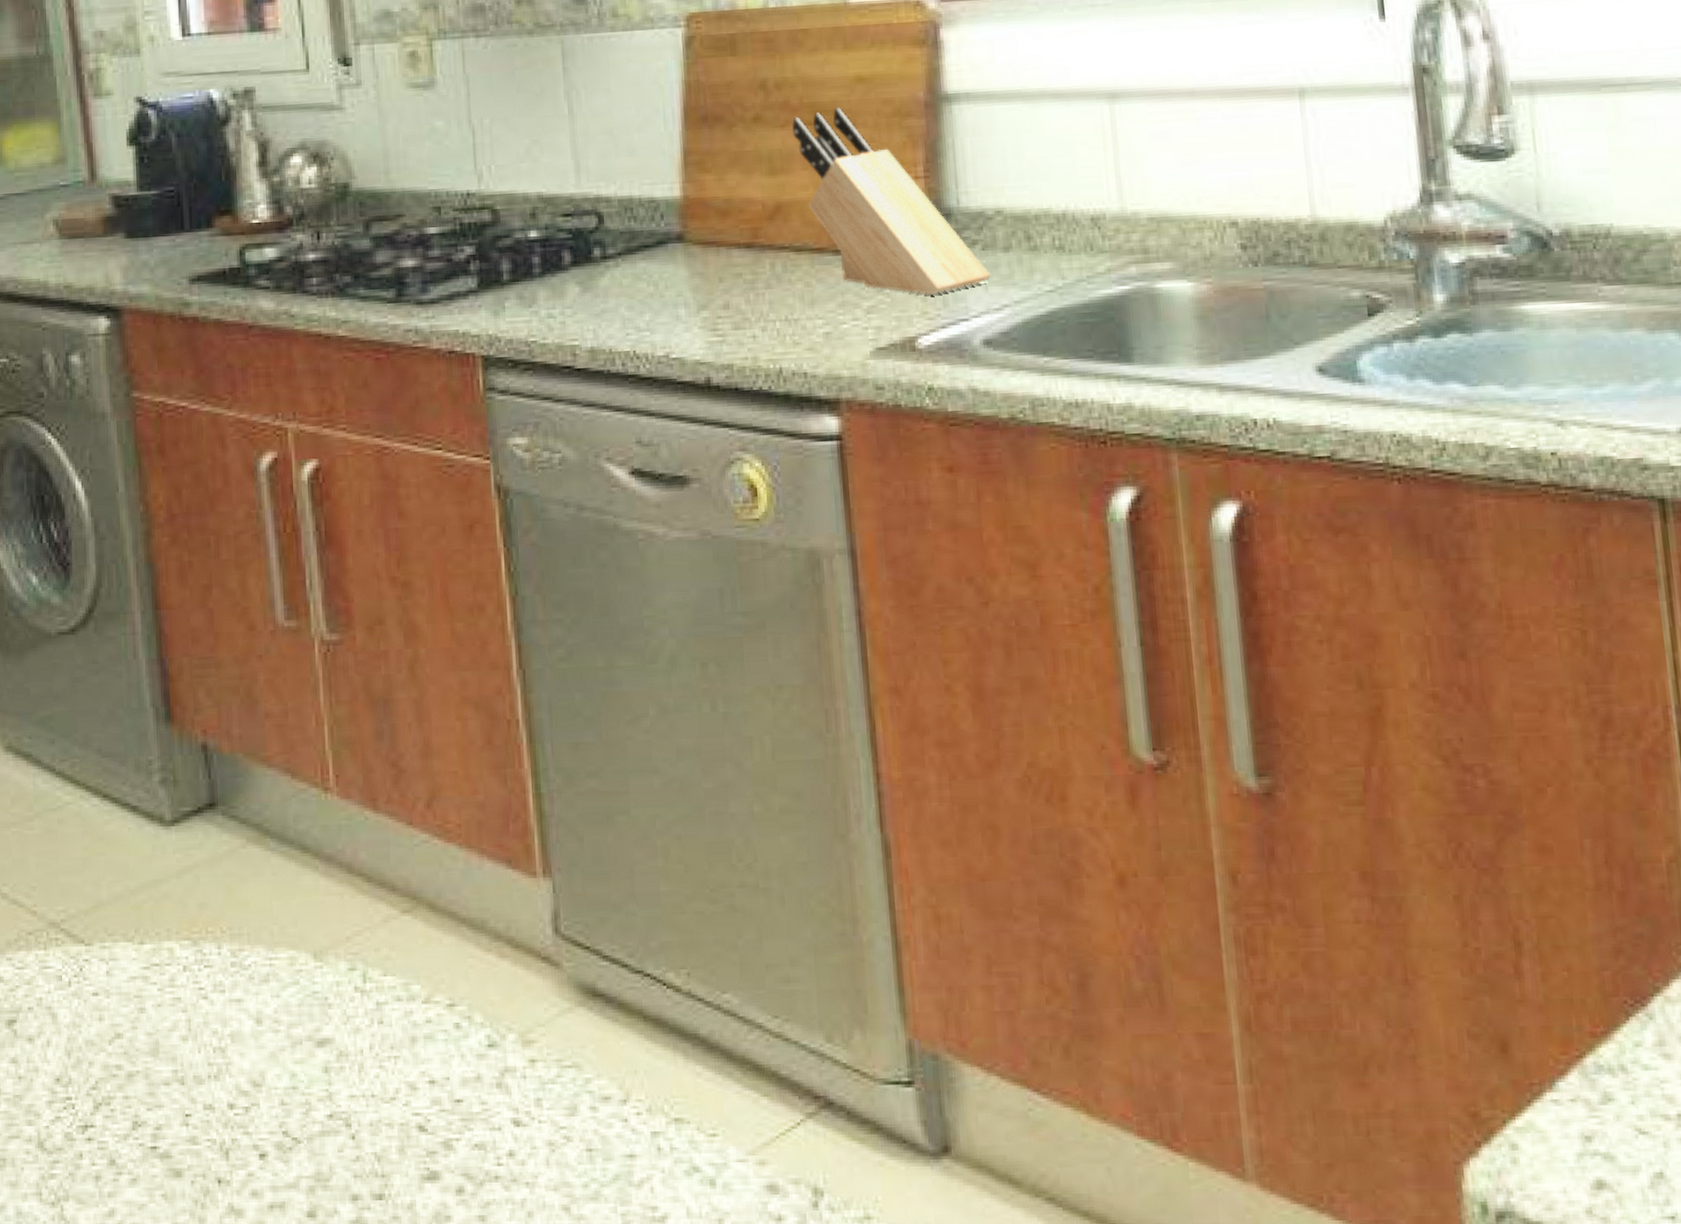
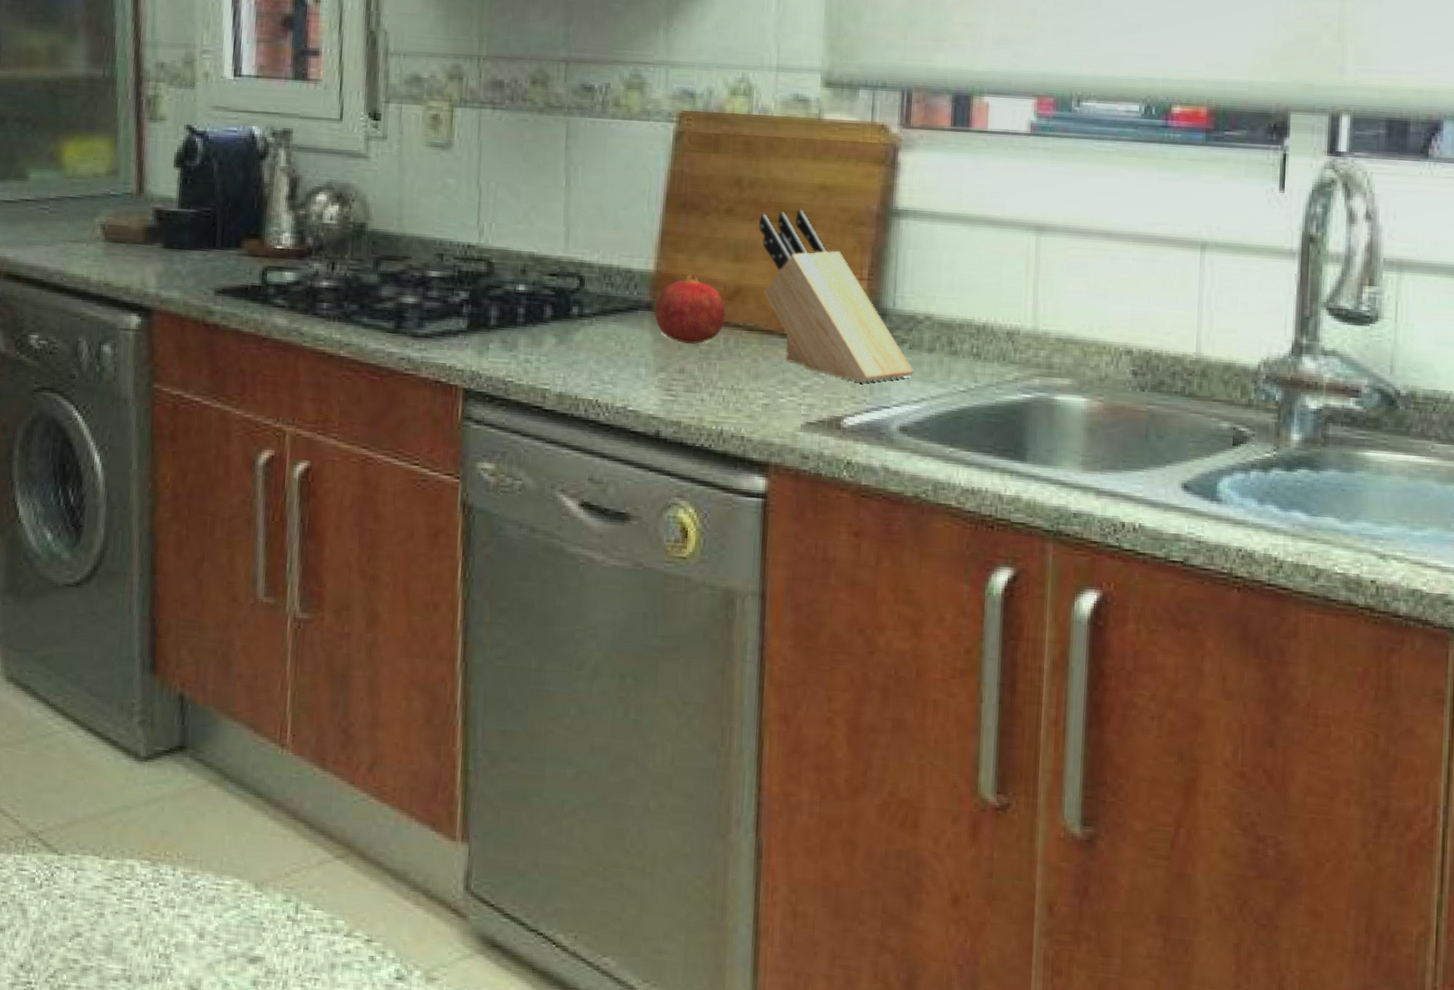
fruit: none [687,196,768,276] -> present [654,275,725,344]

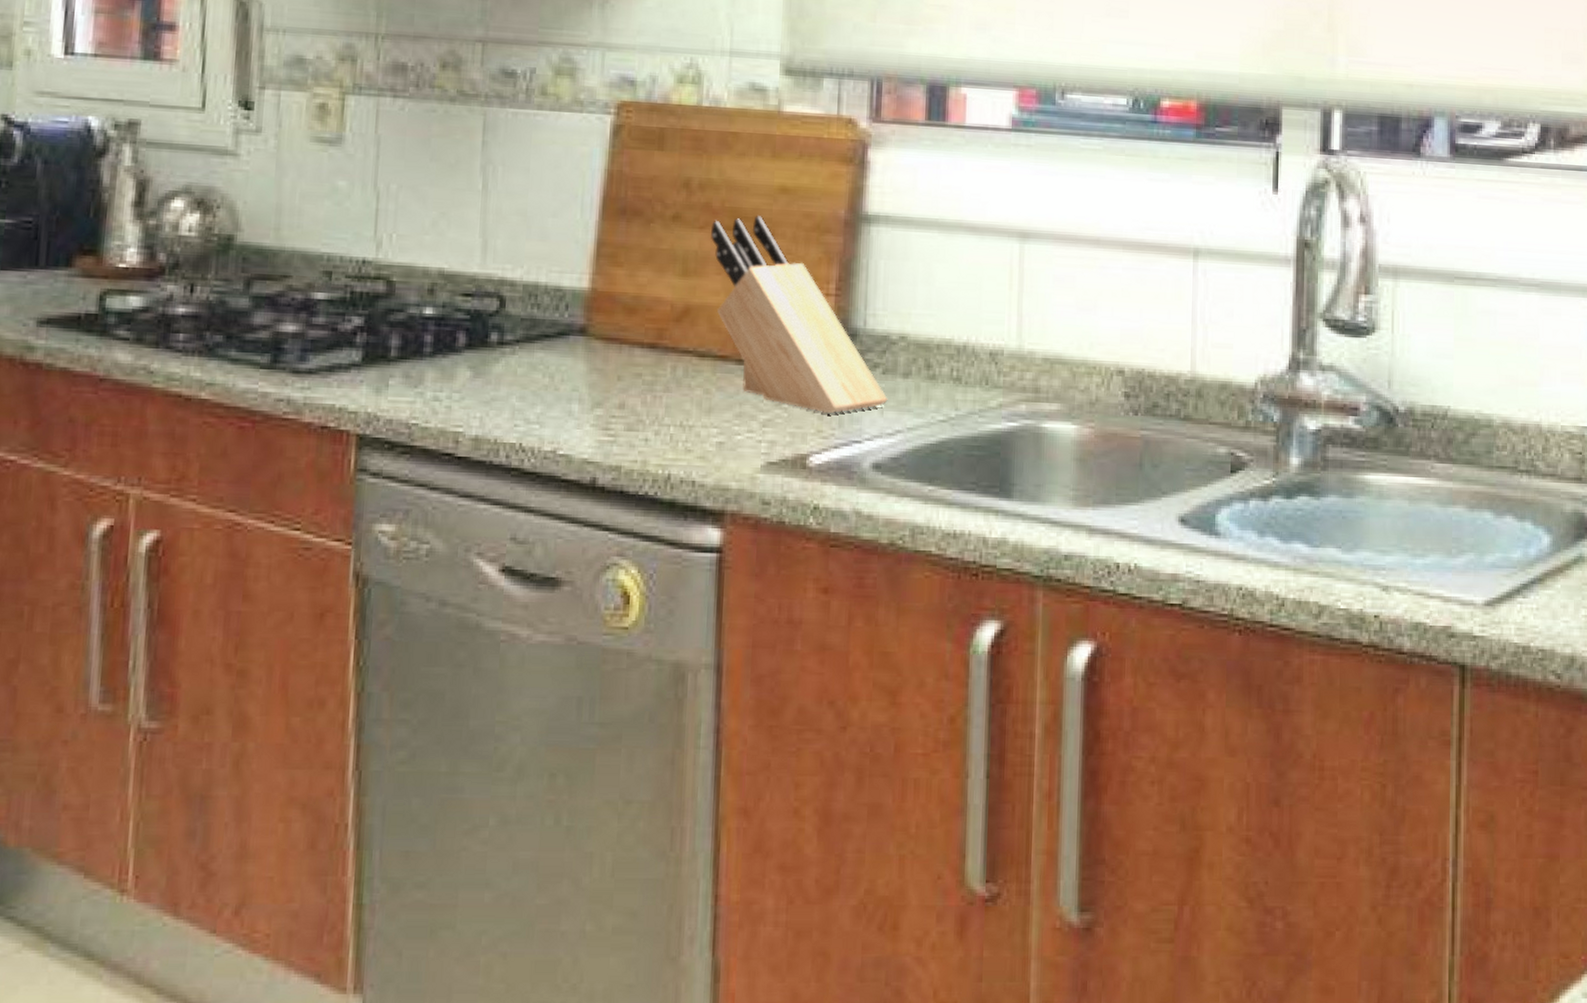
fruit: present [654,275,725,344] -> none [588,292,673,374]

